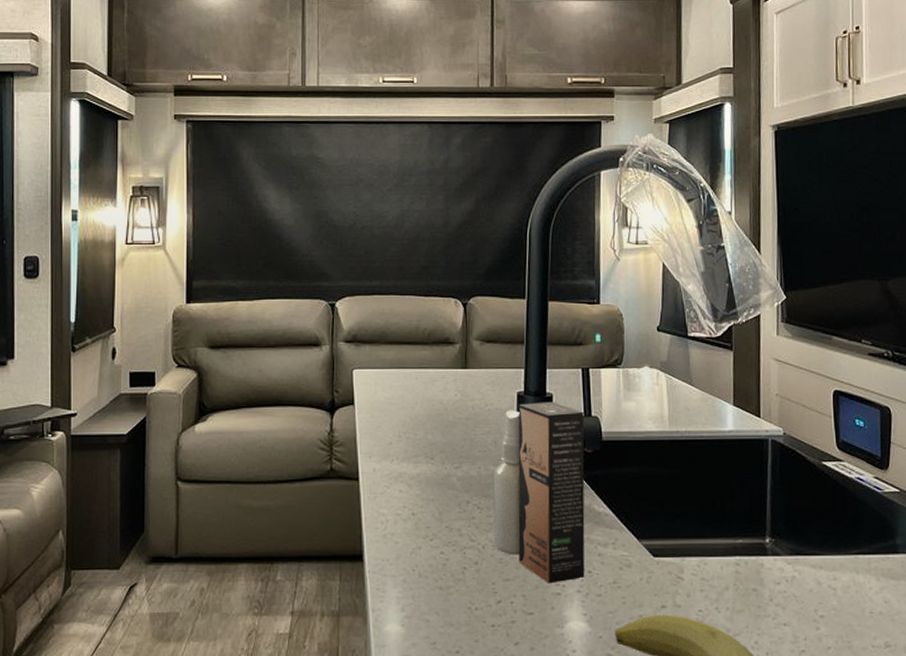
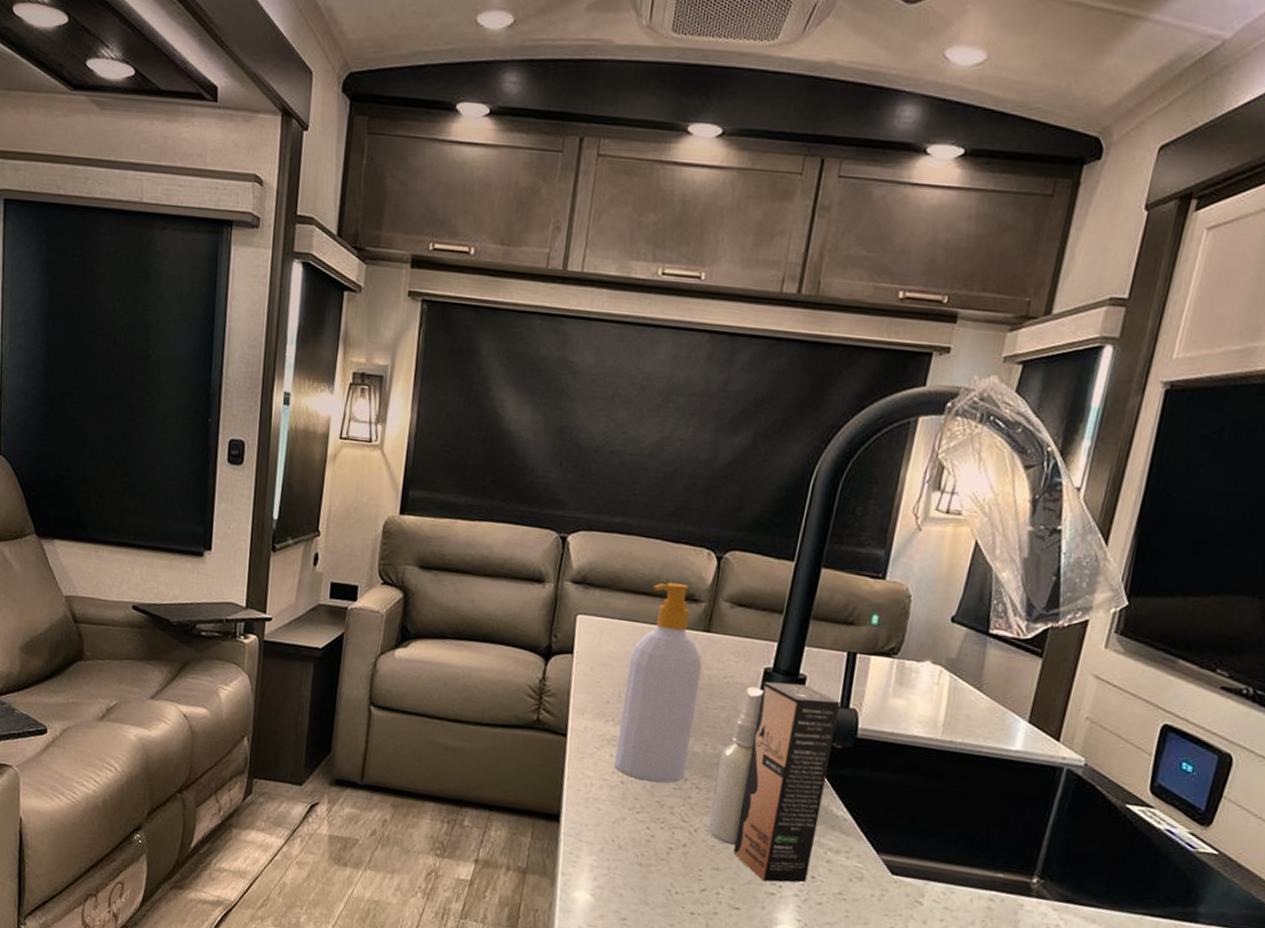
soap bottle: none [403,330,466,510] -> present [614,582,702,783]

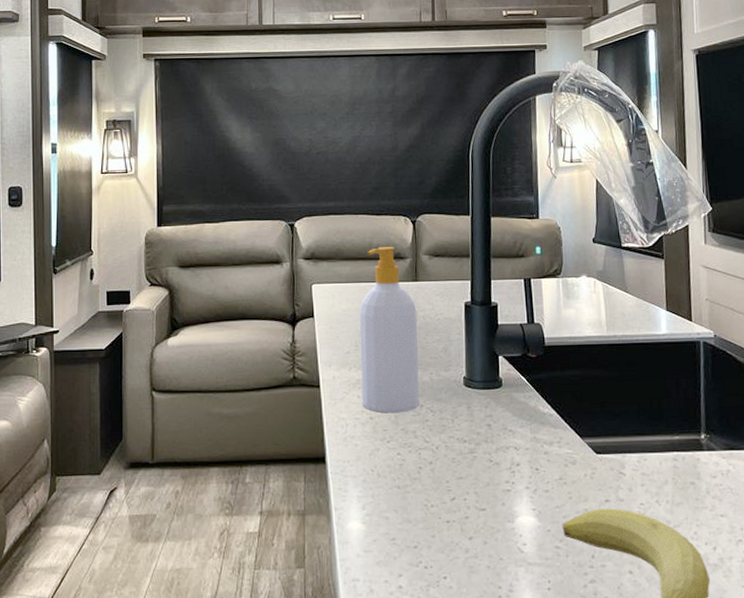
spray bottle: present [708,681,840,883] -> none [445,310,533,481]

